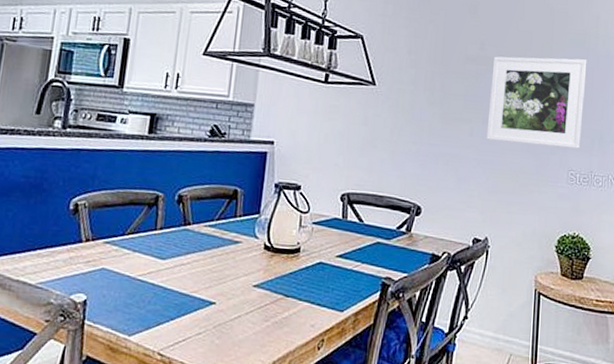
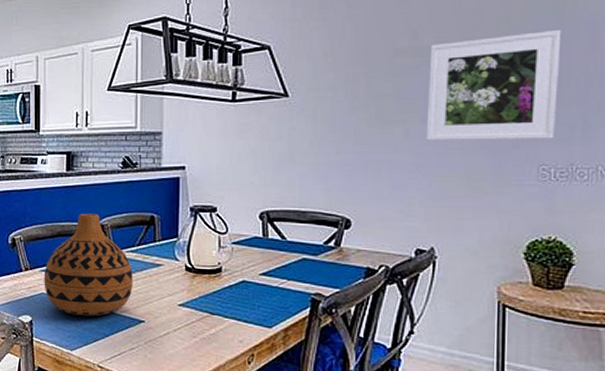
vase: none [106,181,209,297] -> present [44,213,133,317]

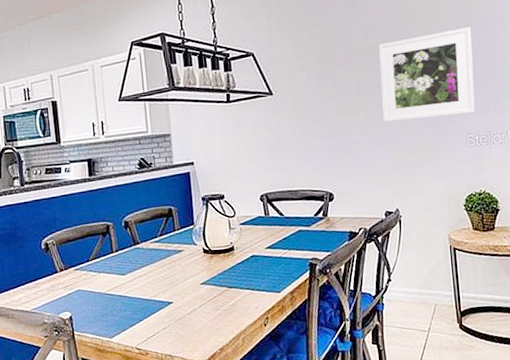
vase: present [44,213,133,317] -> none [78,212,160,306]

